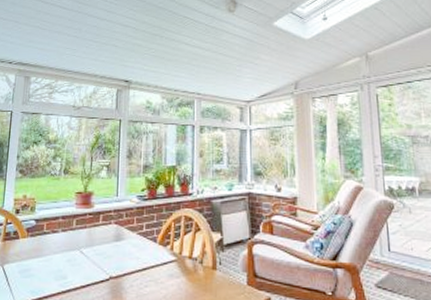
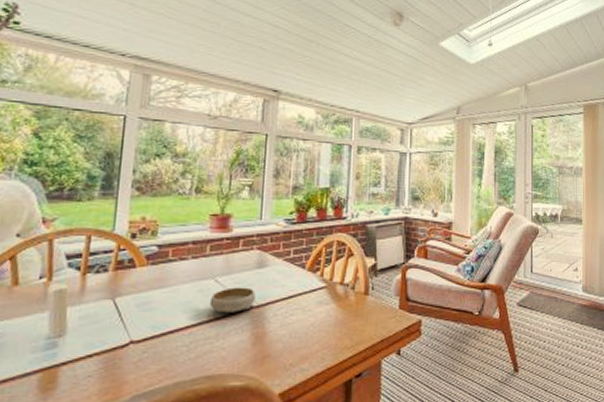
bowl: none [76,258,114,282] -> present [209,287,256,313]

